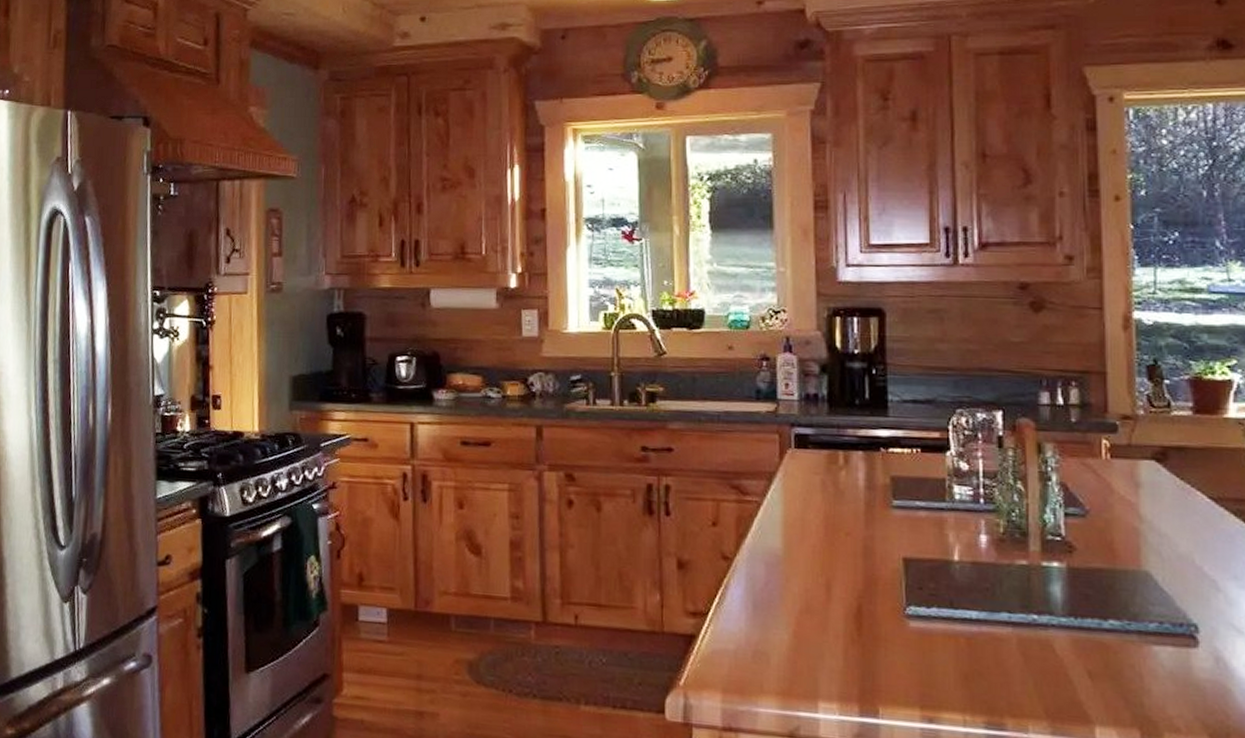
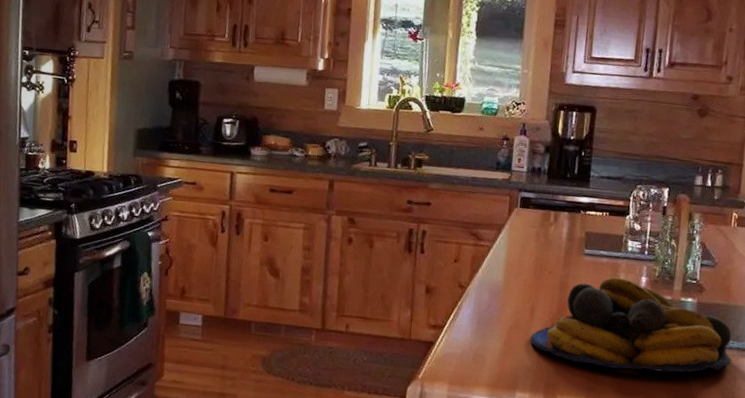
fruit bowl: none [830,536,1130,669] -> present [530,277,732,373]

